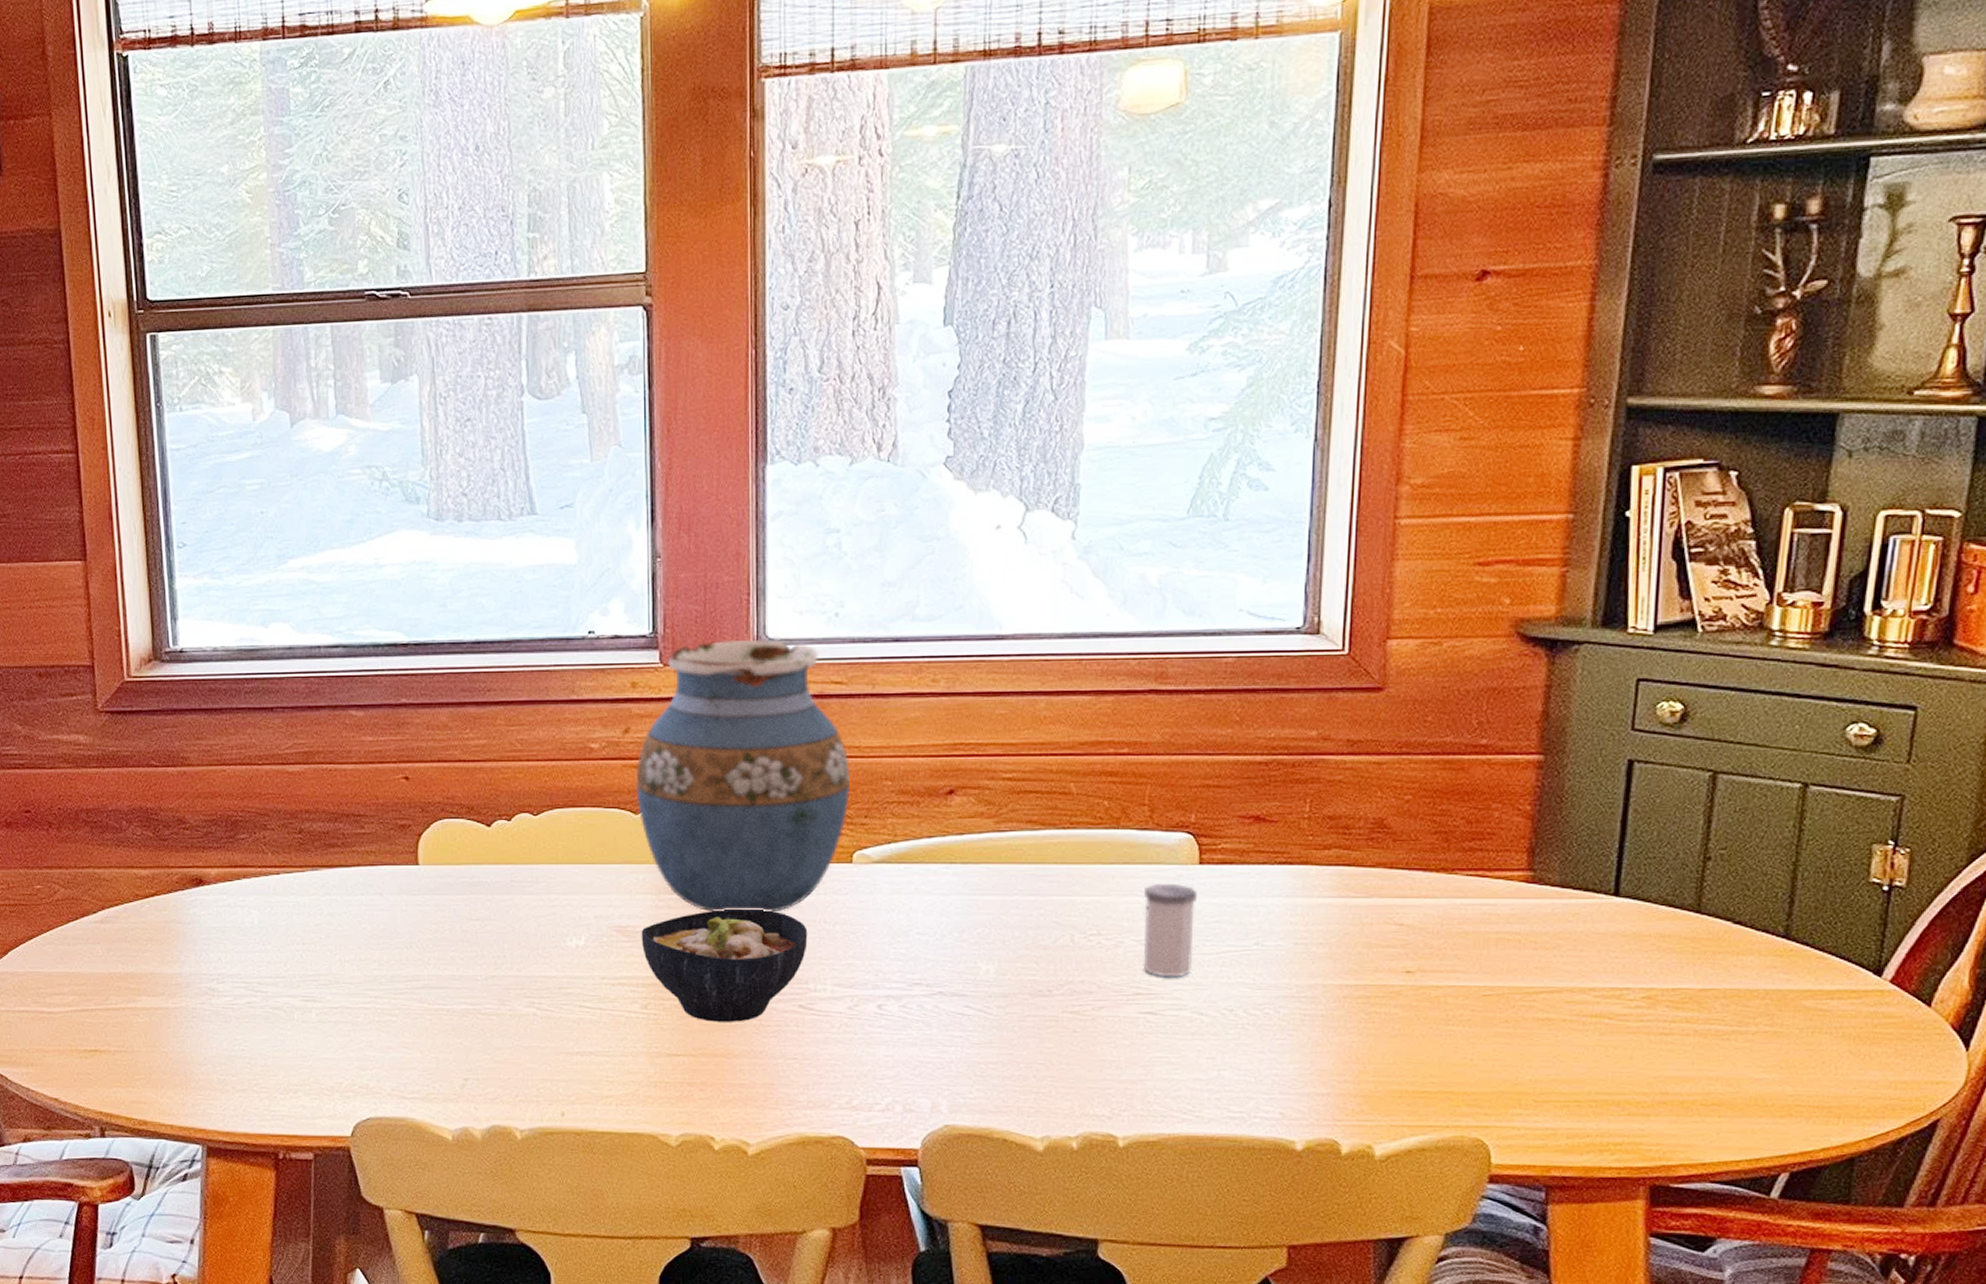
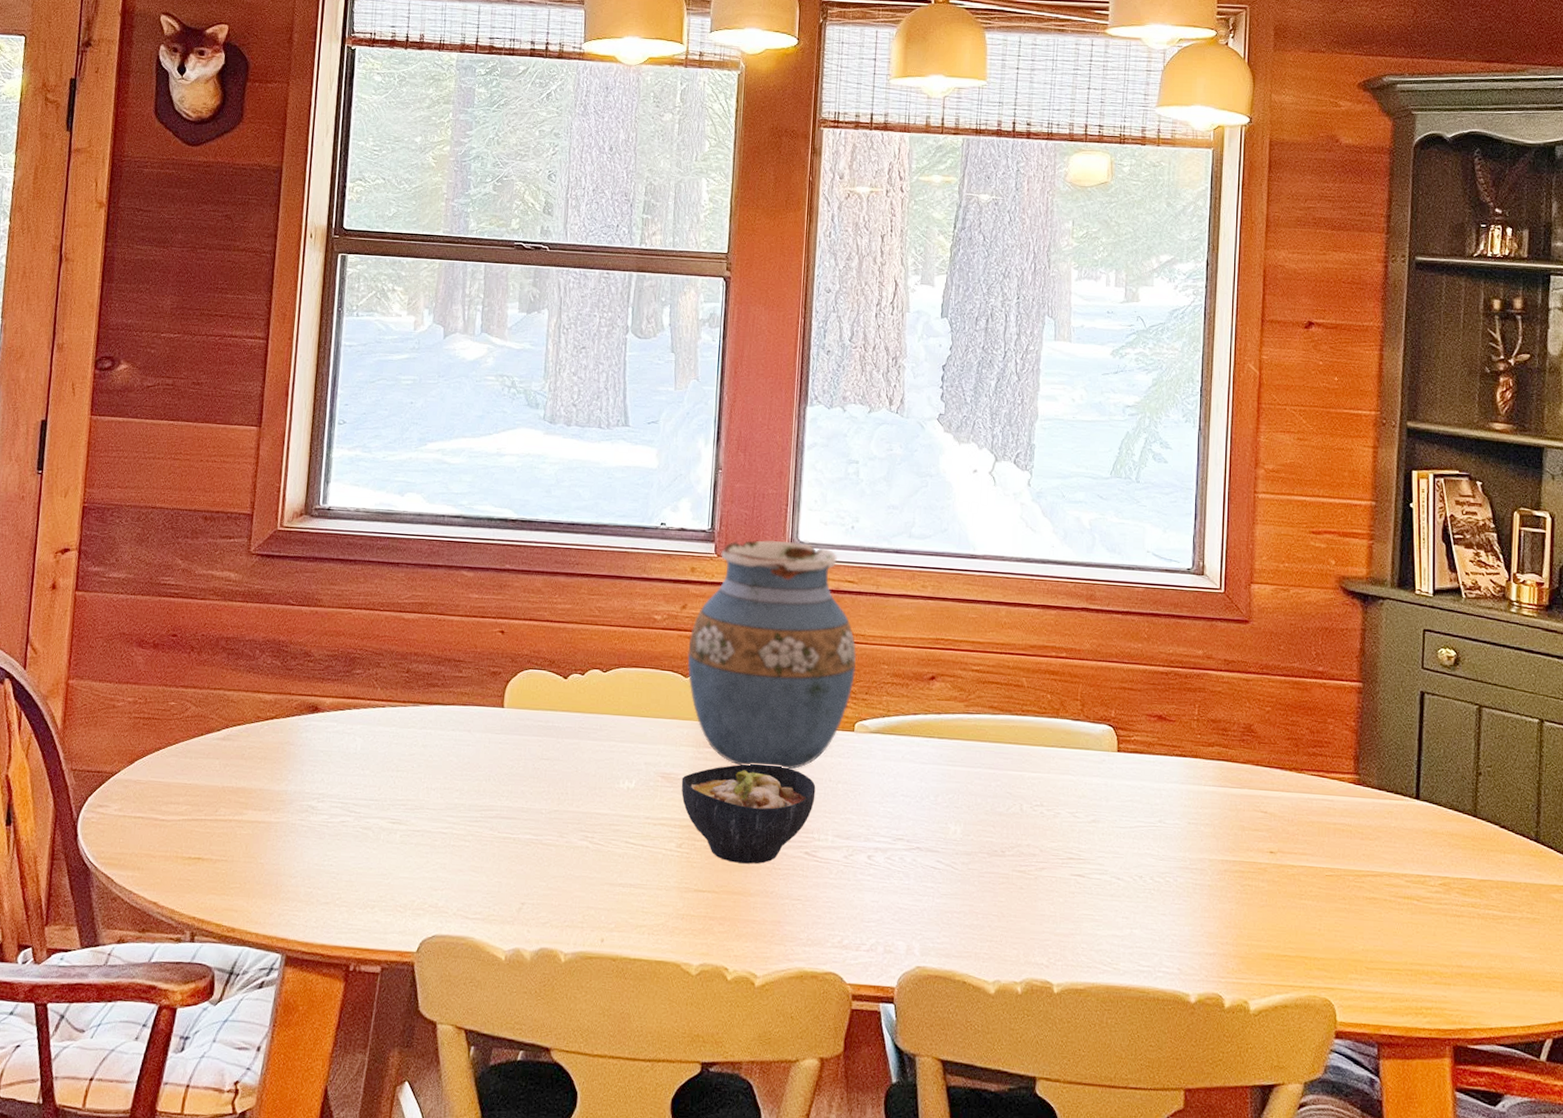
salt shaker: present [1143,884,1197,976] -> none [1074,766,1116,845]

